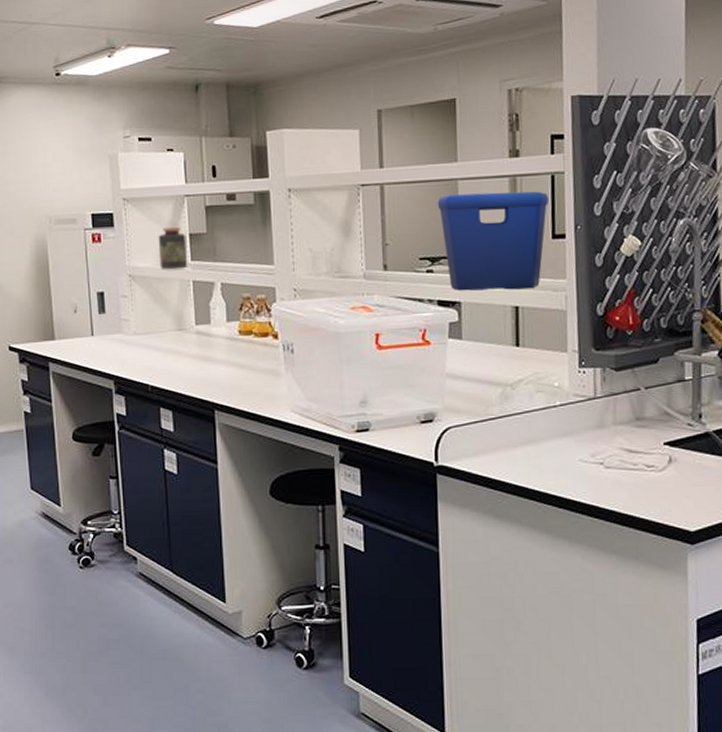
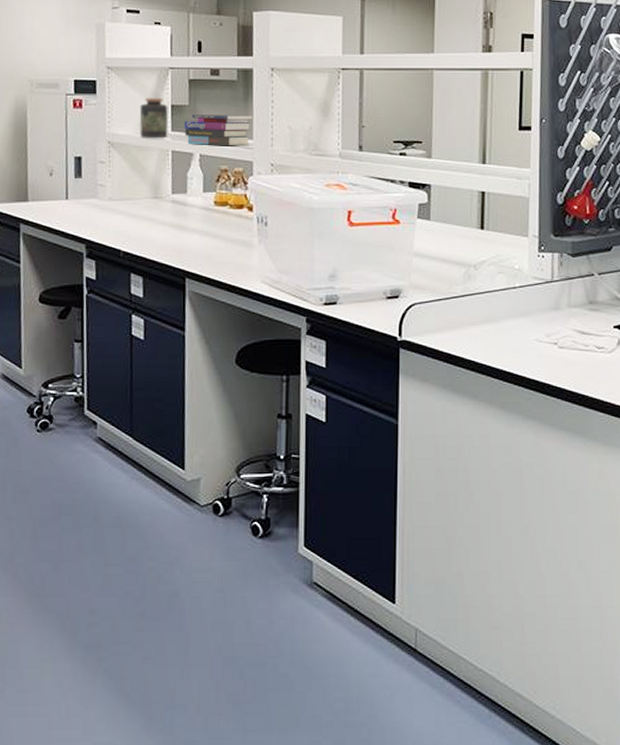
books: none [203,239,273,274] -> present [184,115,253,146]
container: present [437,191,550,291] -> none [413,84,518,175]

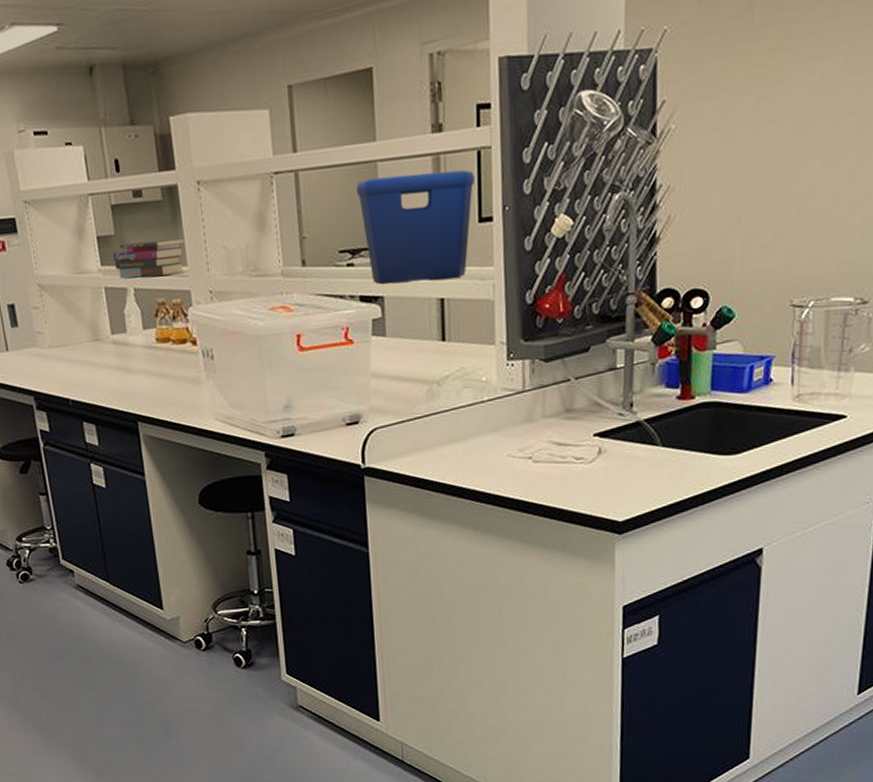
jar: present [139,97,169,139] -> none [64,229,99,276]
container: none [413,84,518,175] -> present [356,169,476,284]

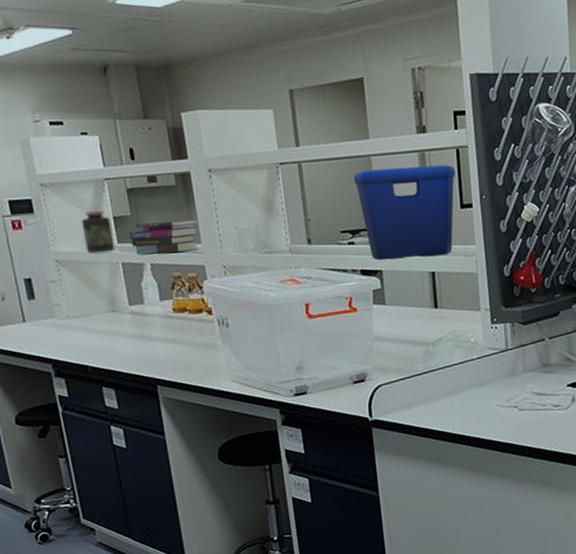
jar: none [64,229,99,276] -> present [81,210,116,253]

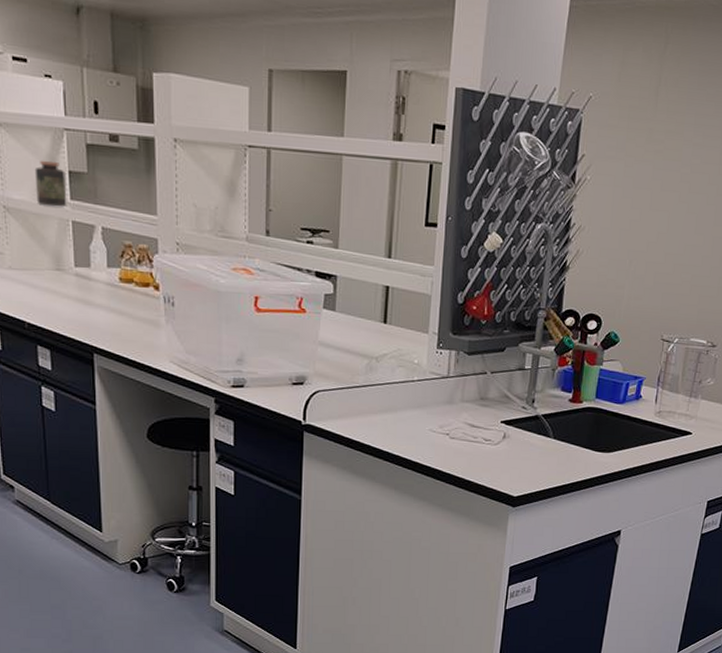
books: present [129,220,199,256] -> none [84,183,156,222]
container: present [353,164,456,260] -> none [321,169,426,270]

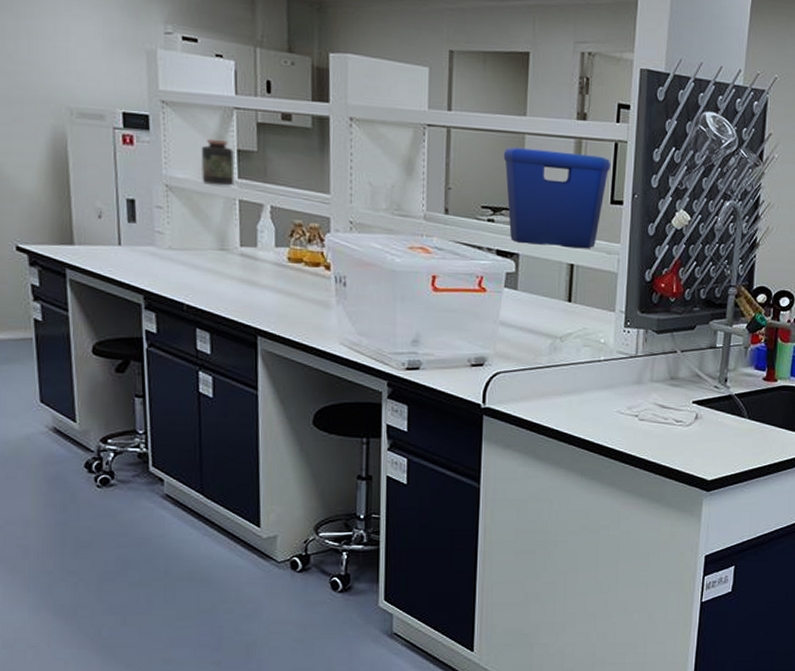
container: none [321,169,426,270] -> present [503,147,611,248]

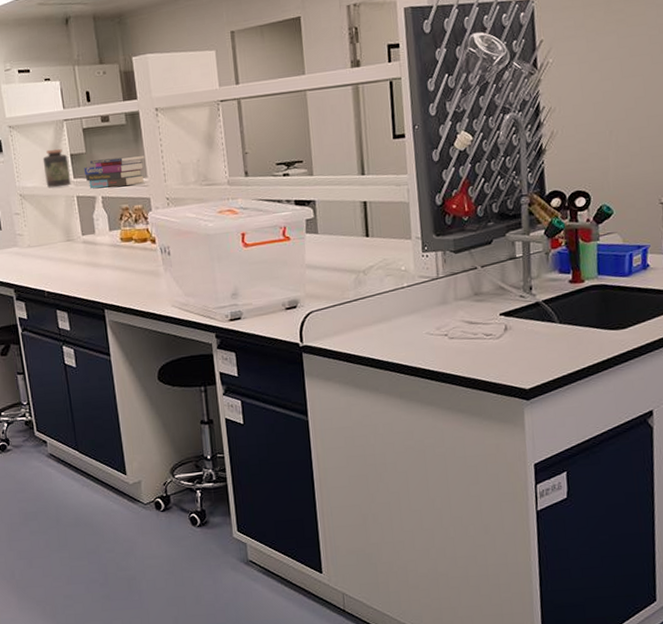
books: none [252,162,330,200] -> present [84,155,145,189]
container: present [503,147,611,248] -> none [289,96,389,190]

